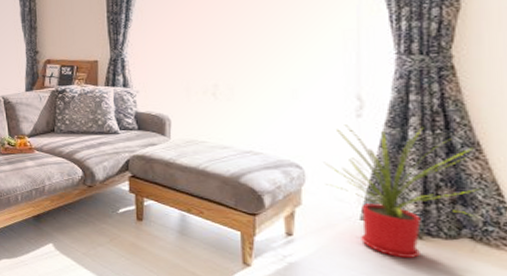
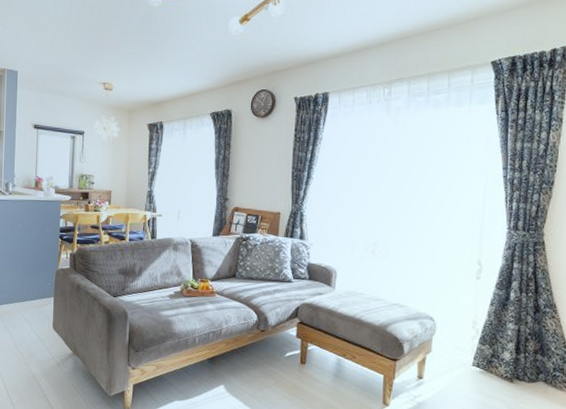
house plant: present [324,124,481,259] -> none [450,285,554,399]

